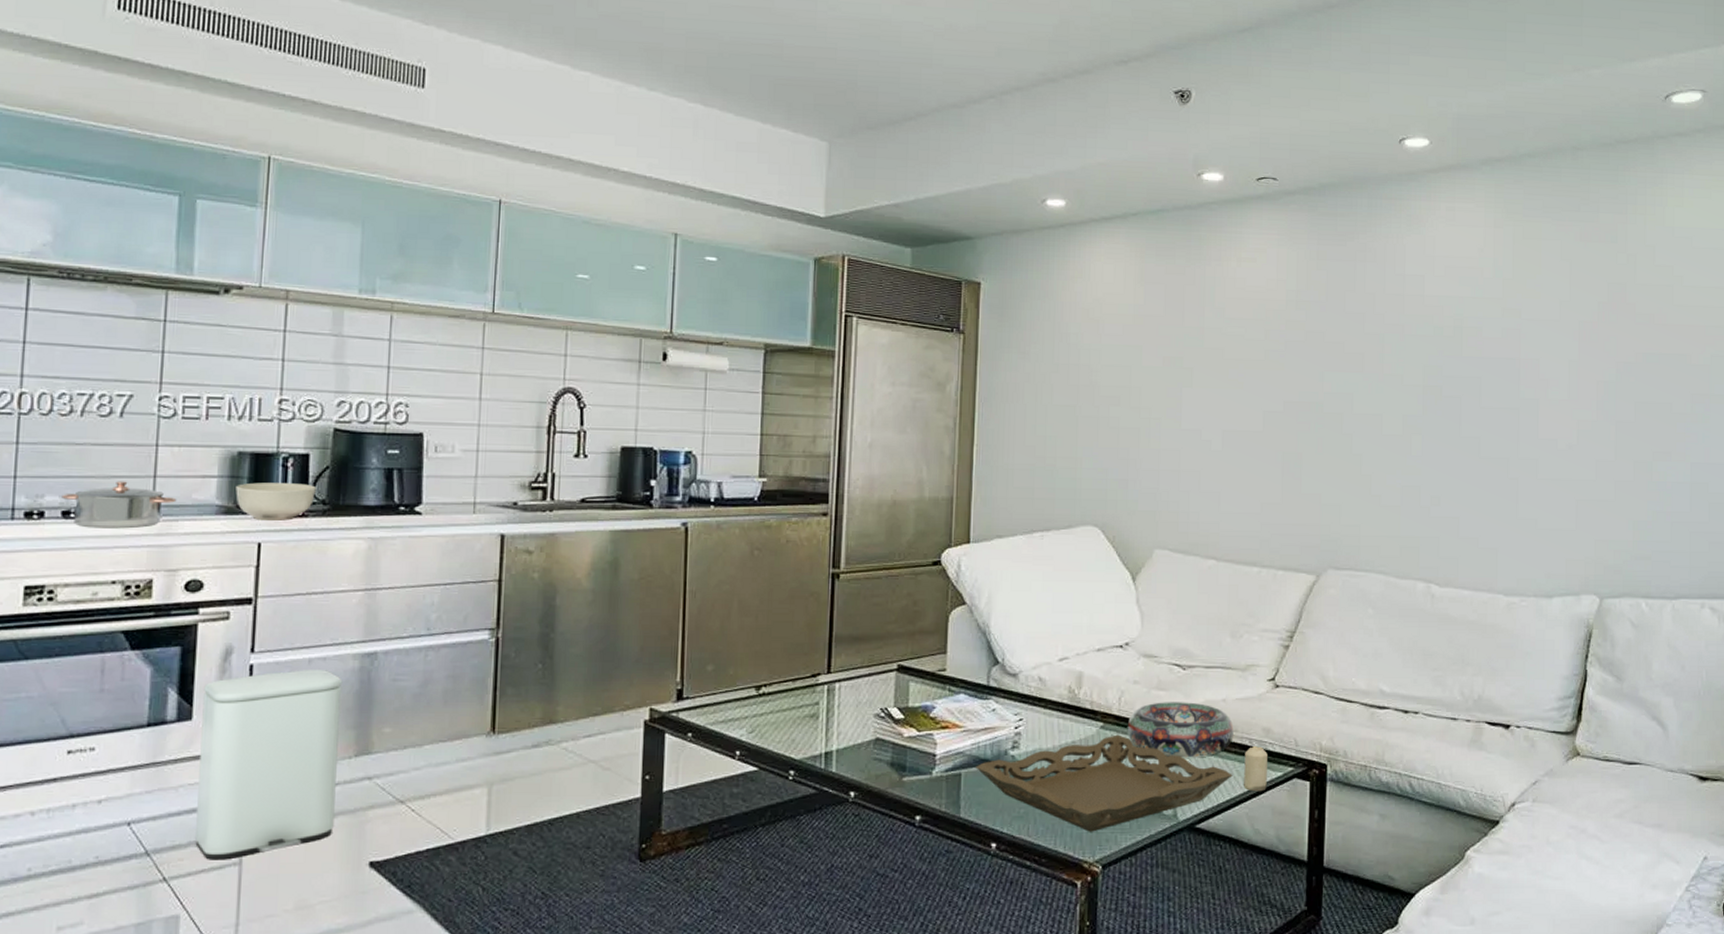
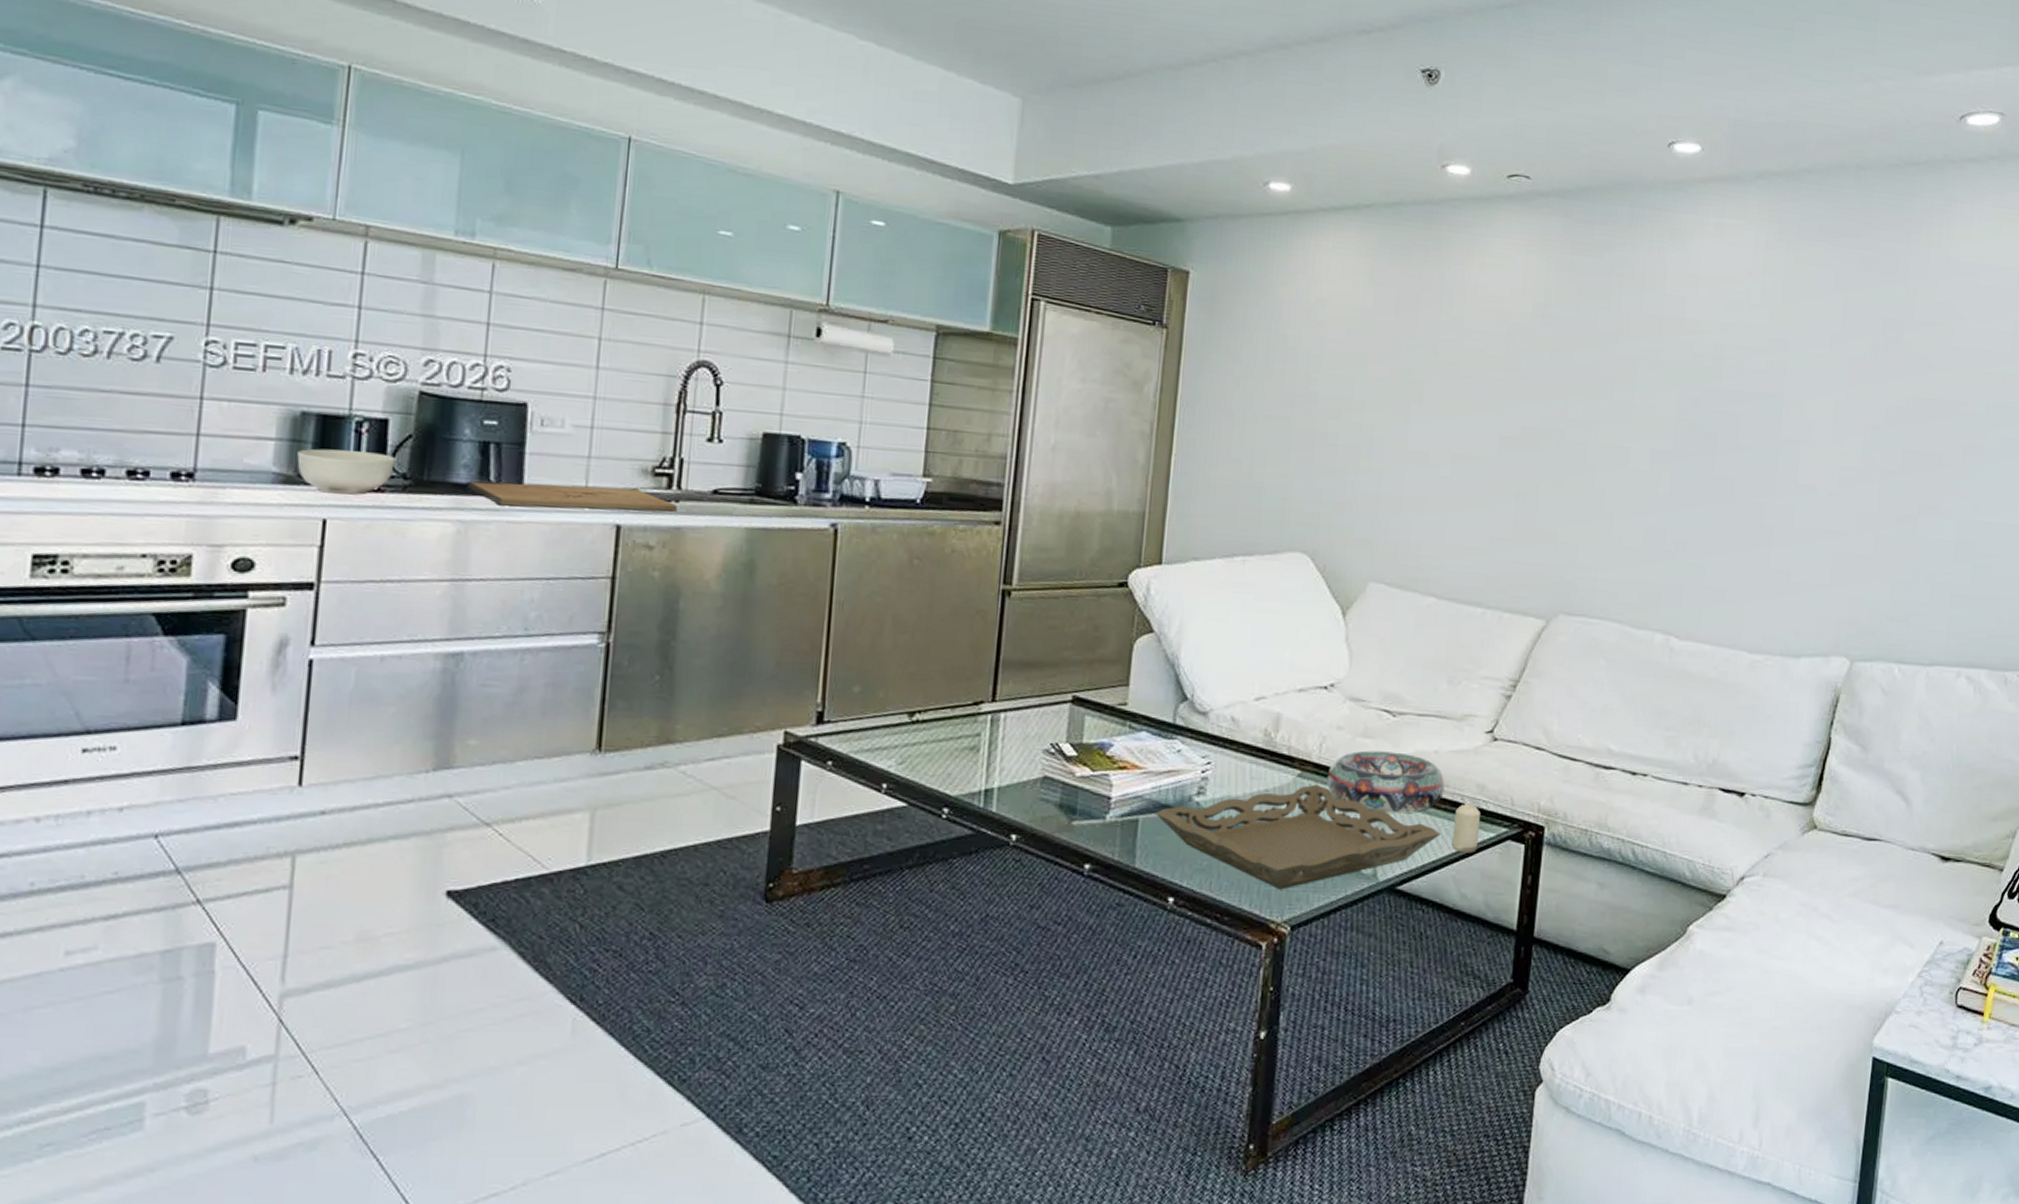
cooking pot: present [62,481,177,529] -> none [81,437,224,495]
pedal bin: present [194,670,343,860] -> none [235,668,421,882]
cutting board: none [375,501,552,523] -> present [466,481,678,512]

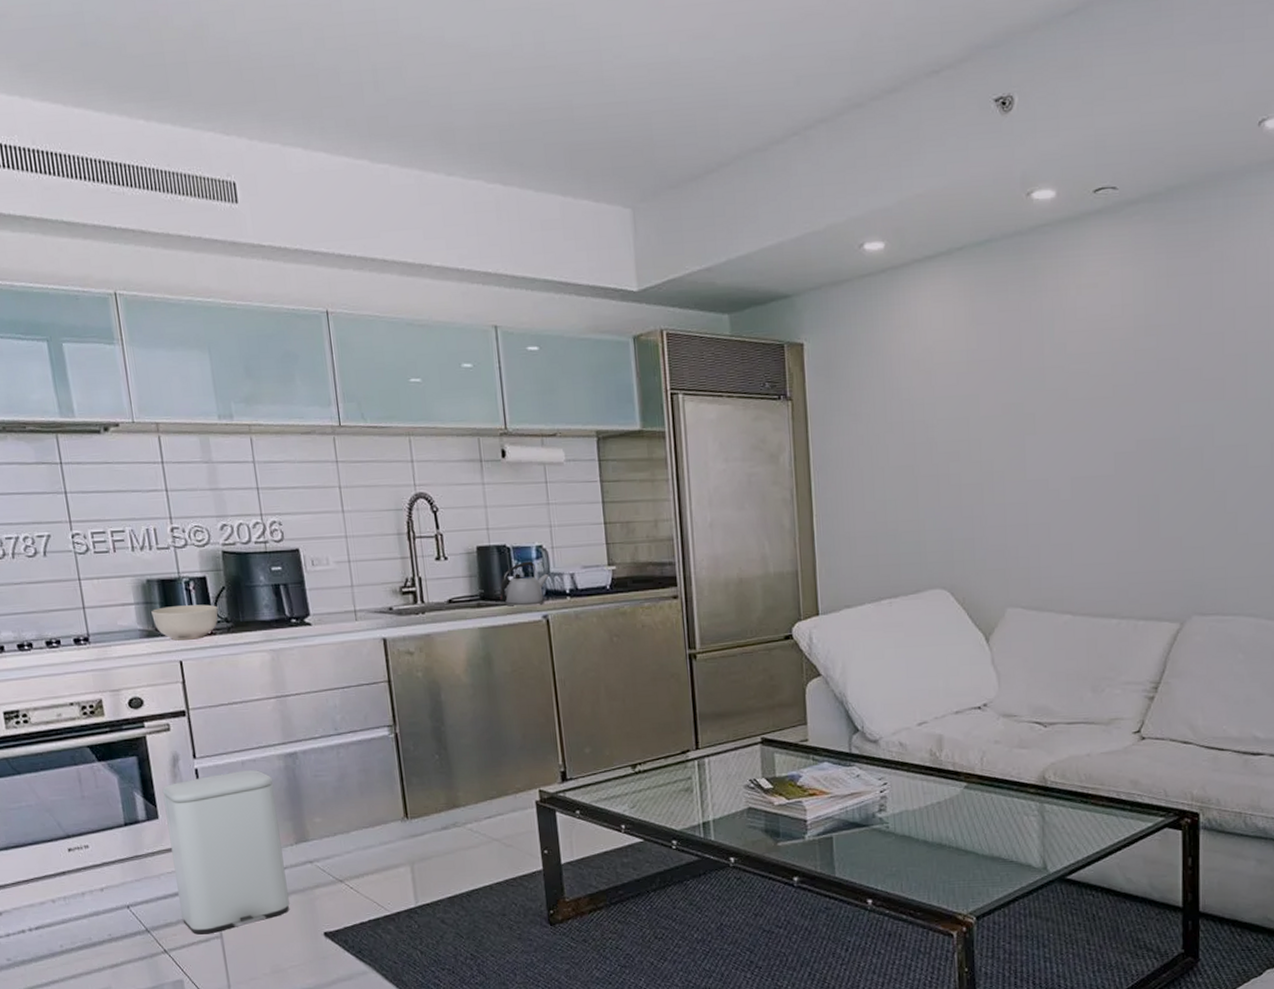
pedal bin: none [235,668,421,882] -> present [162,770,290,935]
cutting board: present [466,481,678,512] -> none [270,607,425,634]
kettle: none [780,458,848,512] -> present [499,561,549,608]
tray: present [1155,784,1441,890] -> none [845,793,1101,886]
decorative bowl: present [1326,750,1445,814] -> none [991,758,1100,813]
candle: present [1452,802,1480,854] -> none [1112,797,1137,843]

